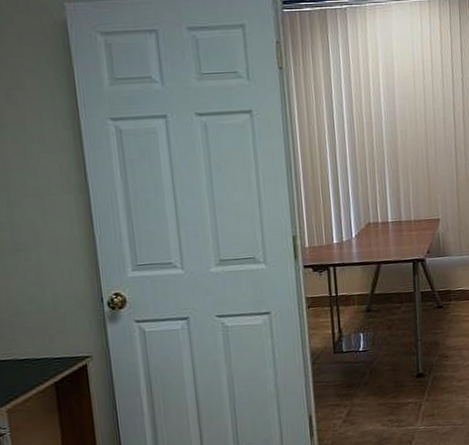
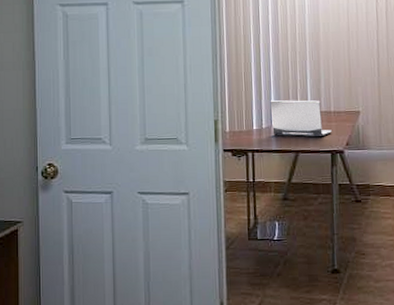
laptop computer: none [349,210,413,248] -> present [270,100,332,137]

